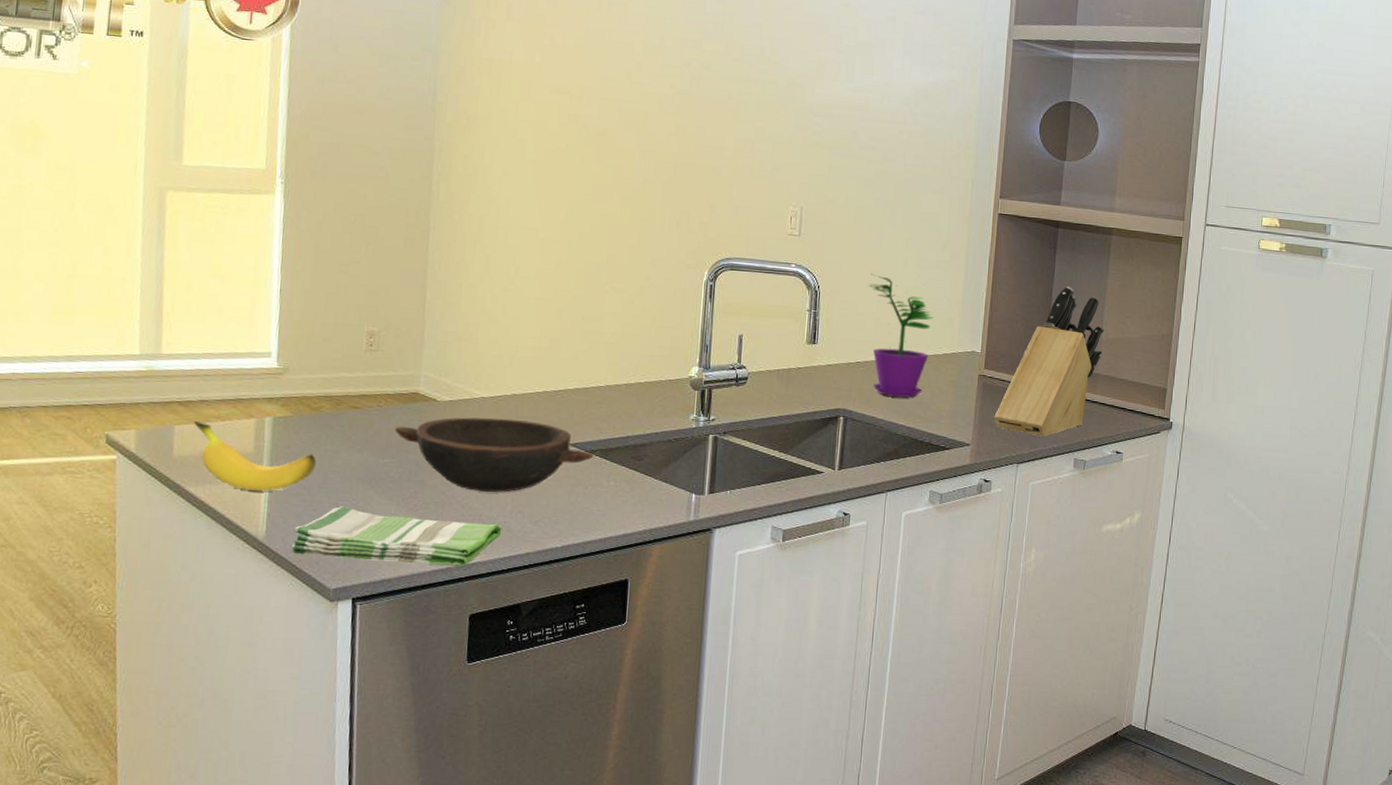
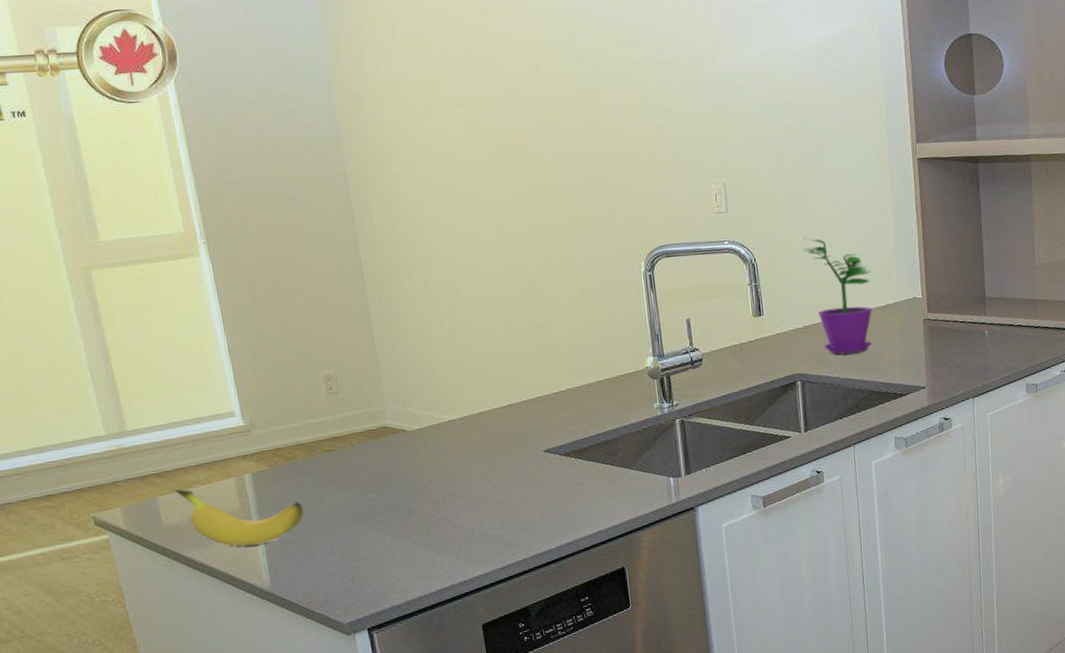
dish towel: present [290,505,502,566] -> none [297,537,496,598]
bowl: present [395,417,594,492] -> none [372,435,569,510]
knife block: present [994,286,1104,437] -> none [944,219,1038,369]

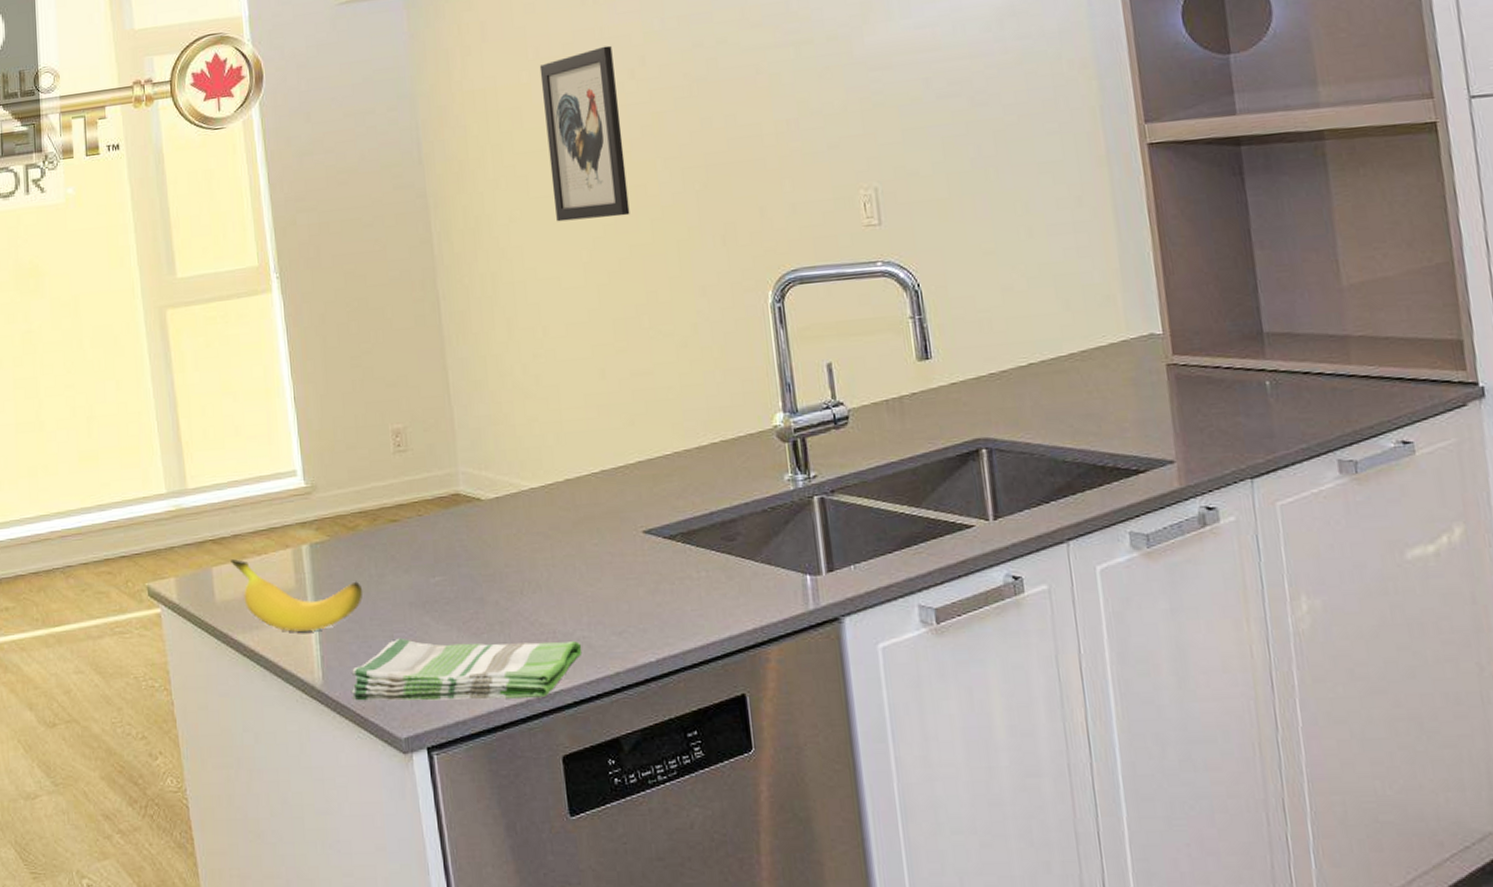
dish towel: none [297,537,496,598] -> present [351,637,582,701]
wall art: none [446,52,528,201] -> present [539,45,630,222]
flower pot: present [803,232,873,354] -> none [984,246,1089,413]

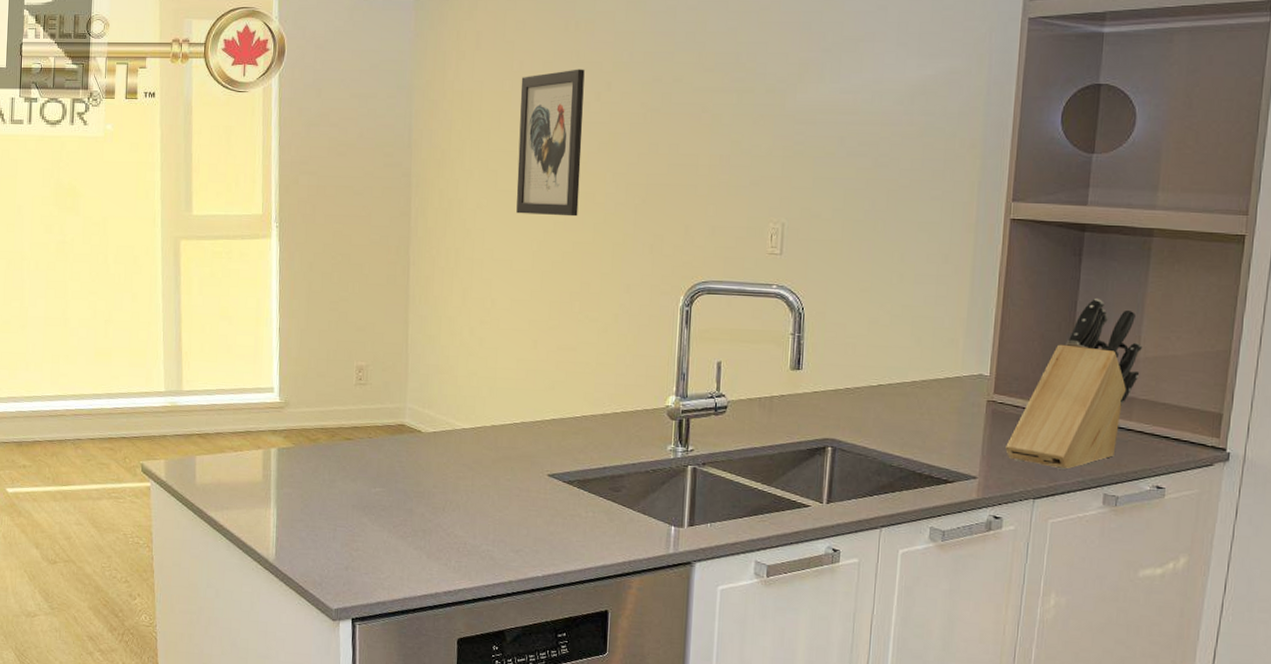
banana: present [231,559,363,632] -> none [212,452,317,517]
dish towel: present [351,637,582,701] -> none [296,531,486,592]
knife block: none [1201,221,1348,437] -> present [1005,298,1142,470]

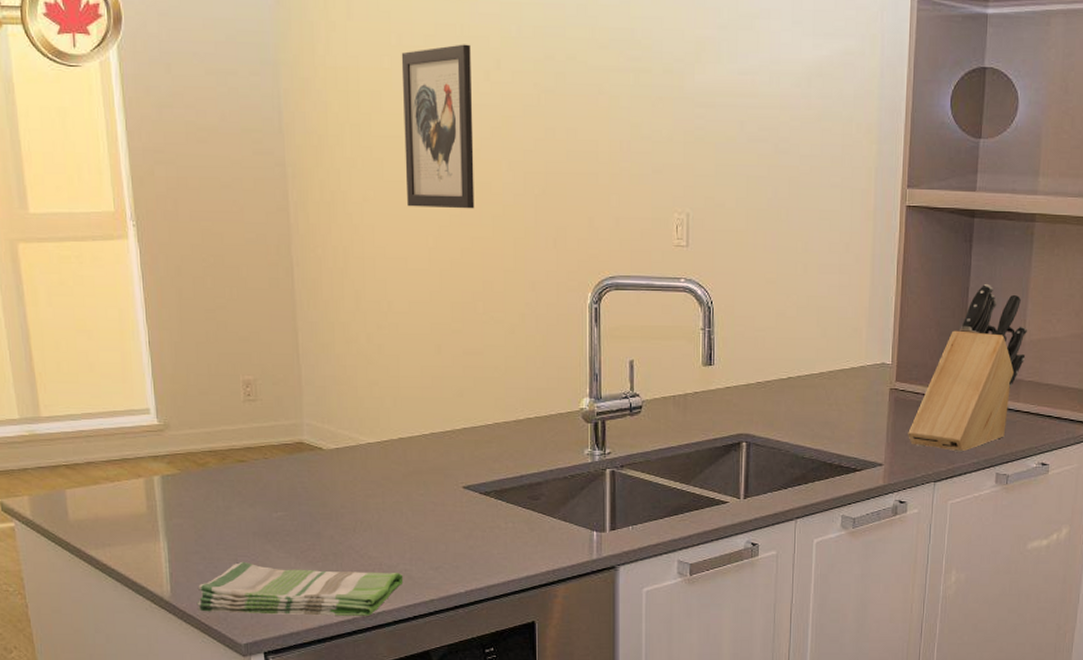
dish towel: none [296,531,486,592] -> present [197,561,404,616]

